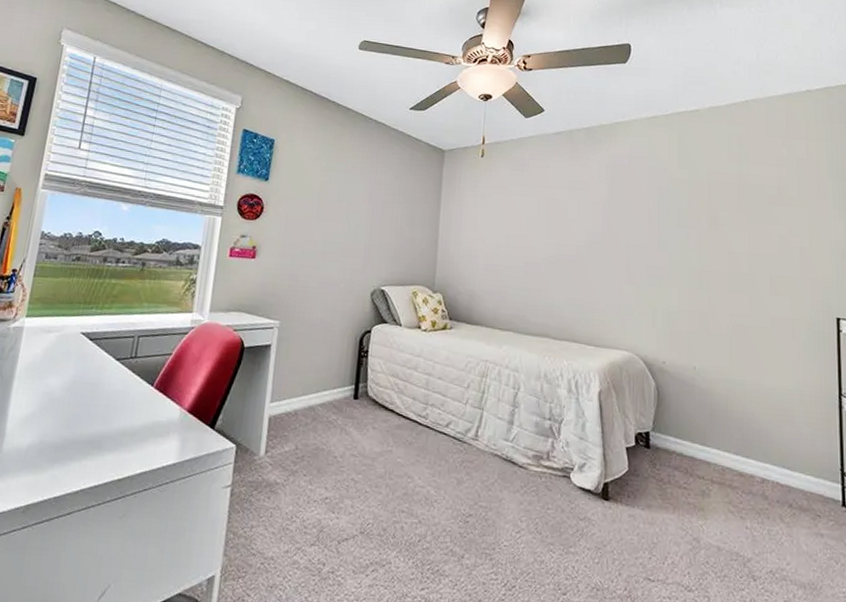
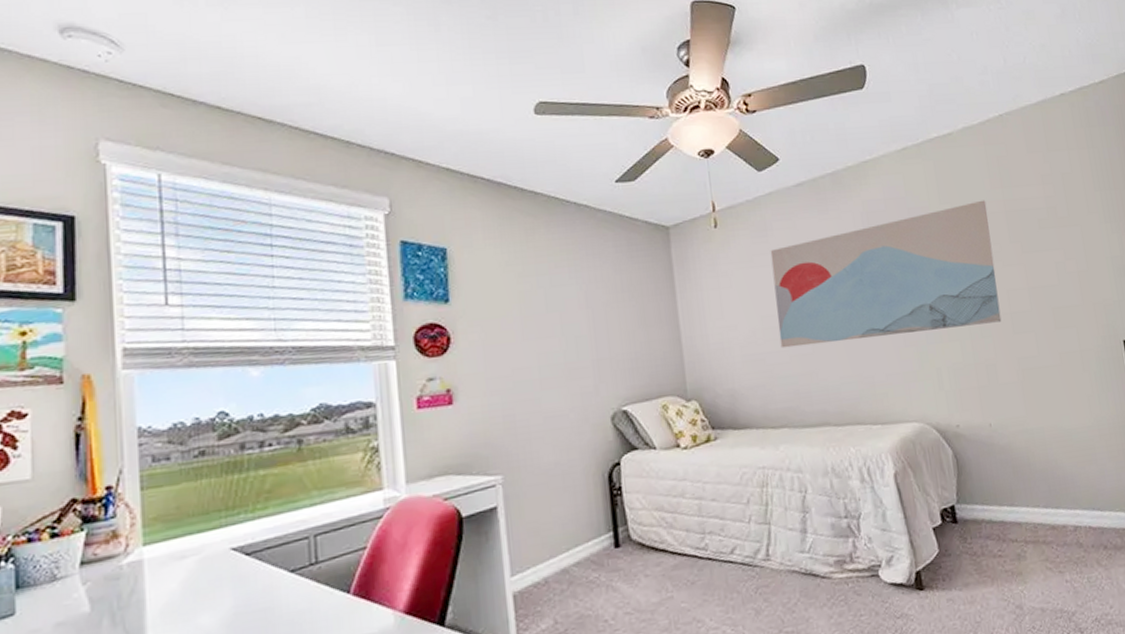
wall art: none [518,170,722,279] -> present [770,200,1002,348]

